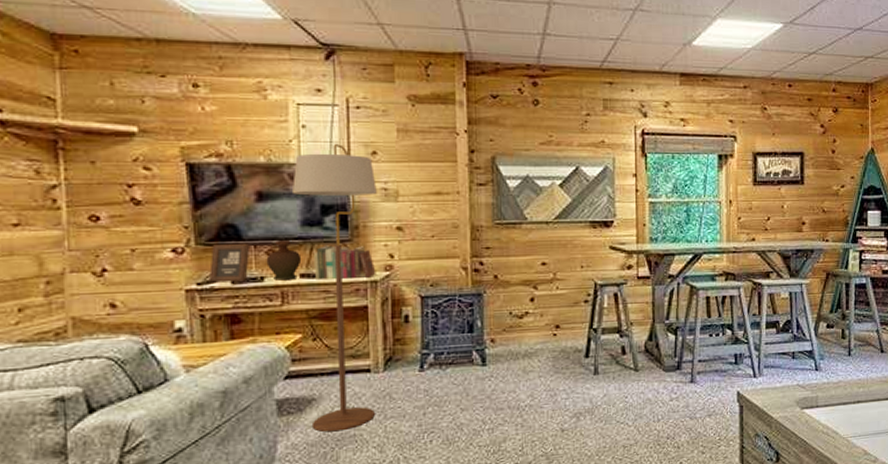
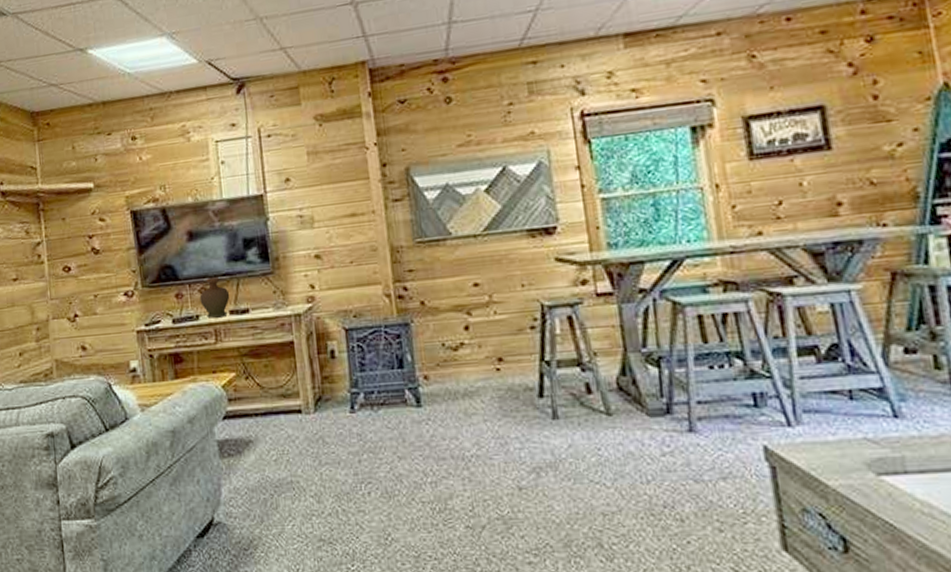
picture frame: present [208,243,251,283] -> none [154,282,186,323]
floor lamp: present [291,143,377,433] -> none [216,174,310,477]
books: present [313,245,376,281] -> none [239,278,299,317]

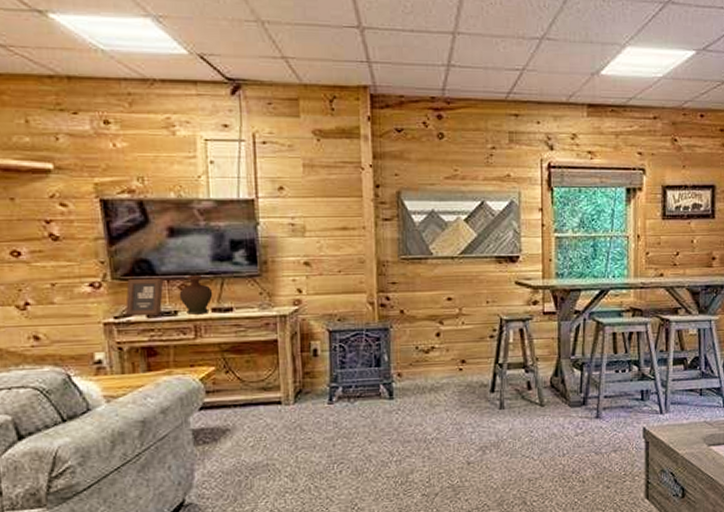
picture frame: none [154,282,186,323] -> present [125,277,164,316]

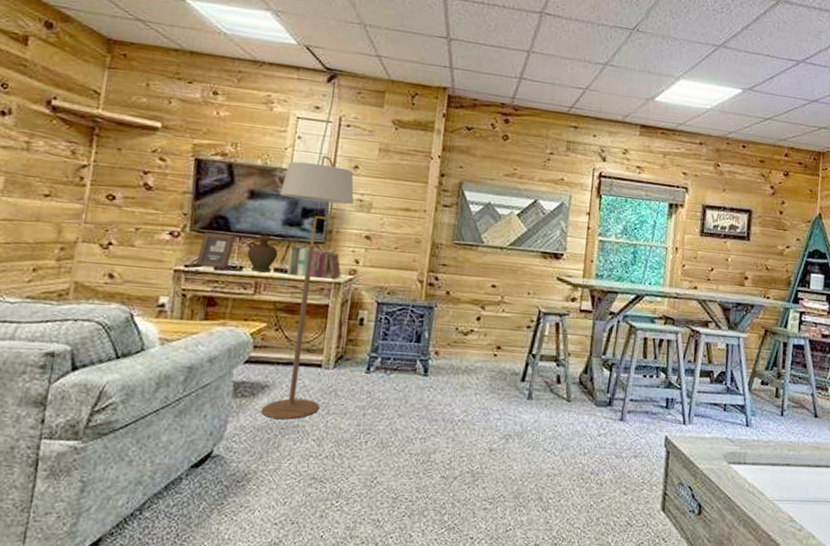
floor lamp: none [201,178,286,462] -> present [260,155,354,420]
books: none [224,280,285,315] -> present [287,245,341,280]

